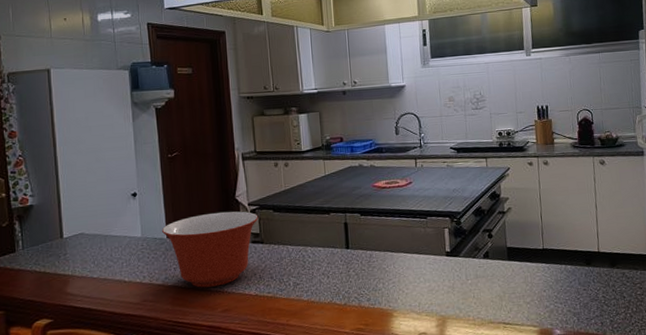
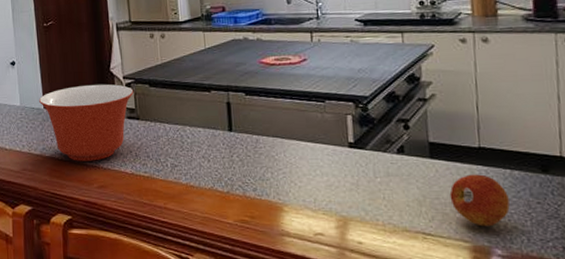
fruit: none [522,270,565,313] -> present [449,174,510,227]

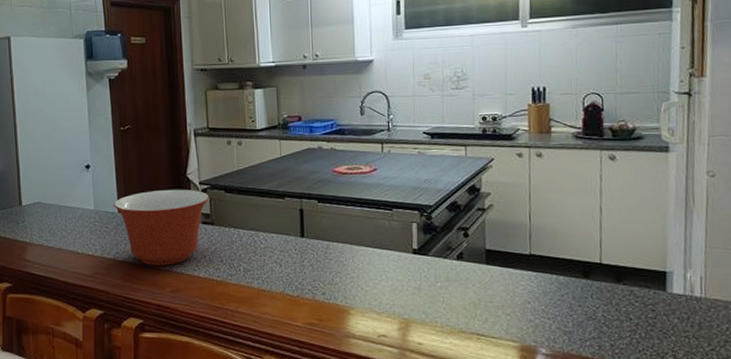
fruit: present [449,174,510,227] -> none [502,279,555,328]

